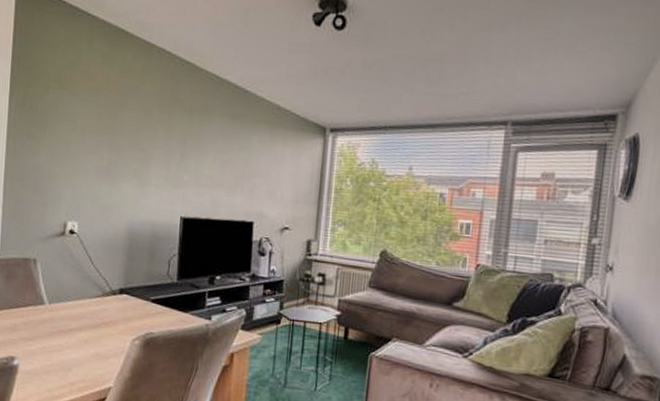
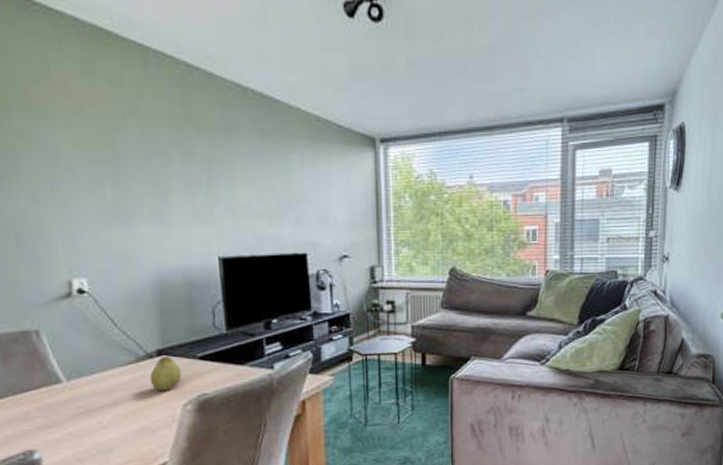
fruit: none [110,290,136,325] -> present [149,349,183,391]

